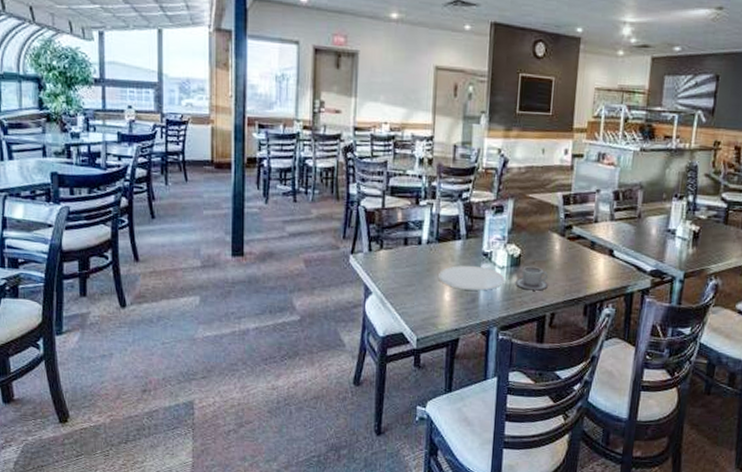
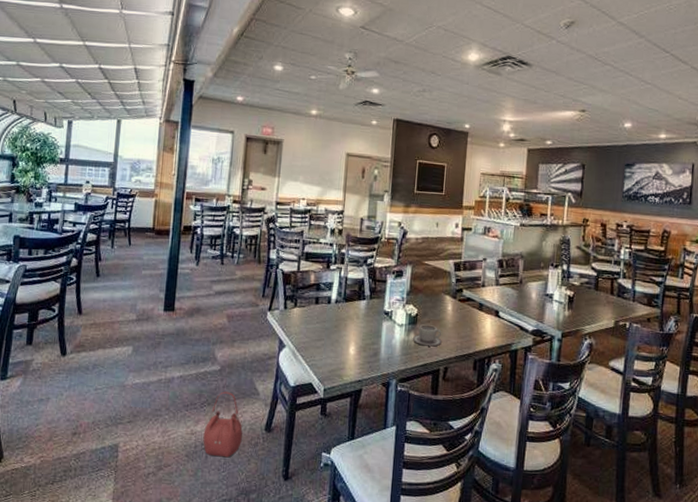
handbag: none [286,343,329,413] -> present [203,391,243,458]
plate: present [438,265,504,291] -> none [345,322,403,346]

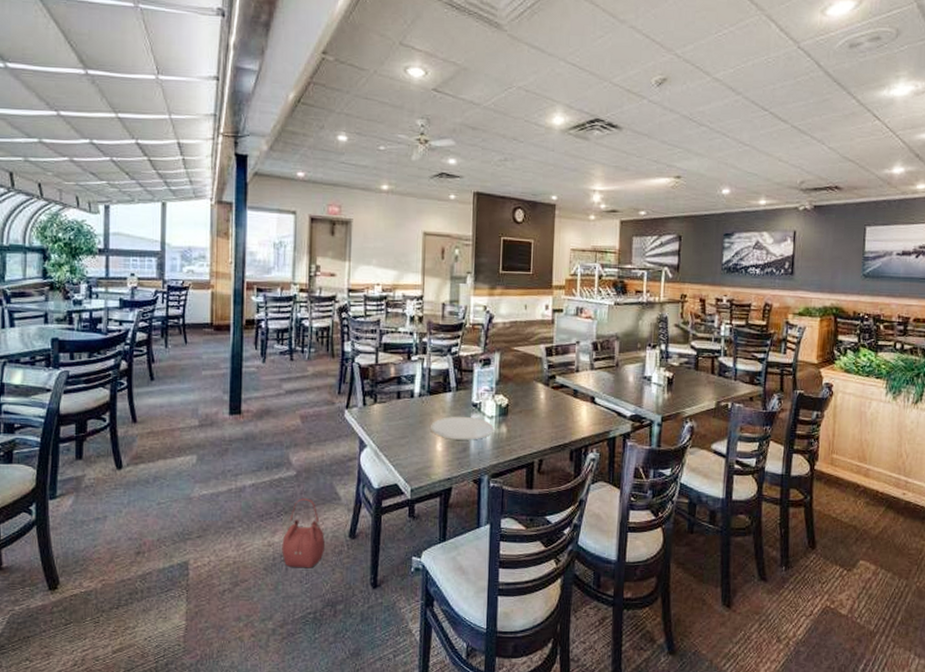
plate: none [345,322,403,346] -> present [431,416,493,440]
cup: present [412,324,442,347] -> none [503,415,535,438]

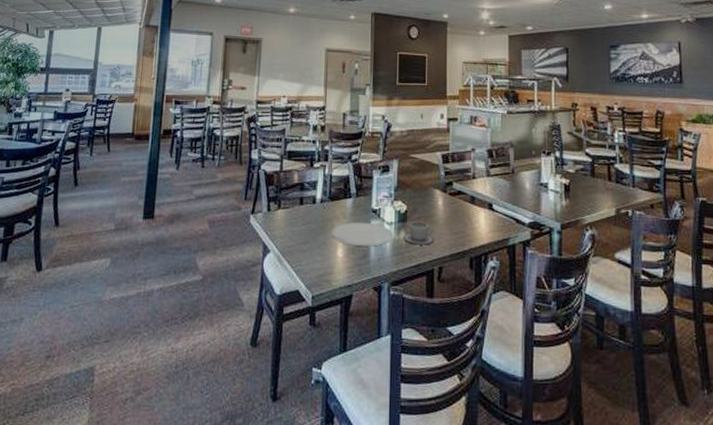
handbag: present [282,498,325,569] -> none [184,303,227,378]
cup: none [503,415,535,438] -> present [403,221,434,245]

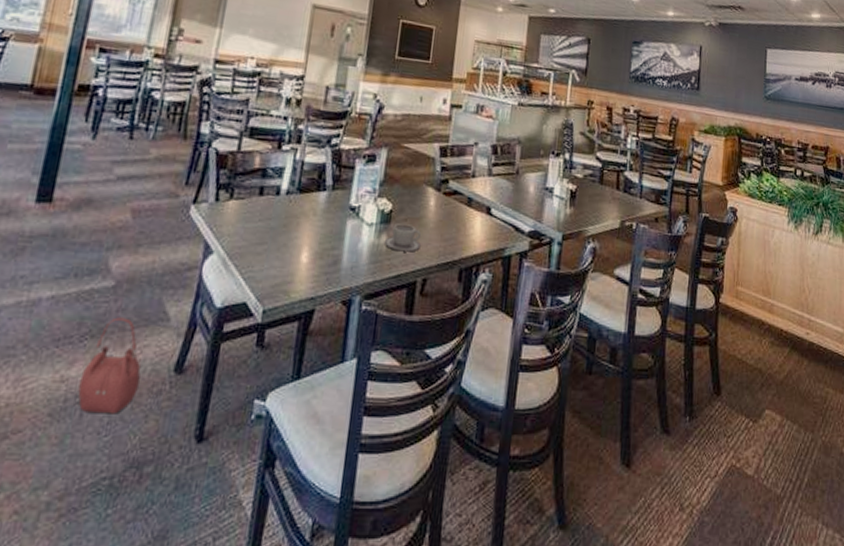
handbag: none [184,303,227,378] -> present [78,317,141,415]
plate: present [332,222,393,247] -> none [296,220,372,252]

